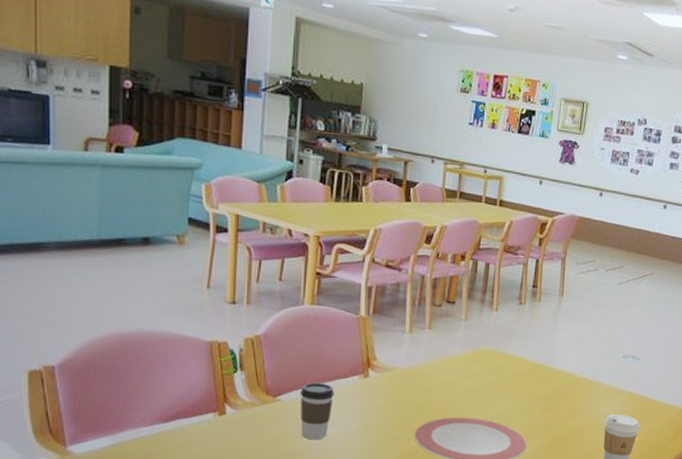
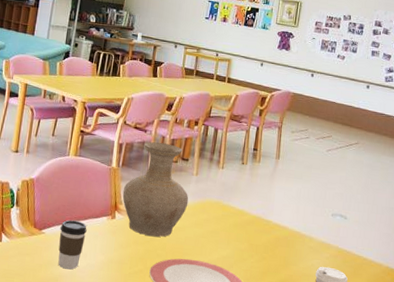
vase: none [376,283,458,395] -> present [122,142,189,237]

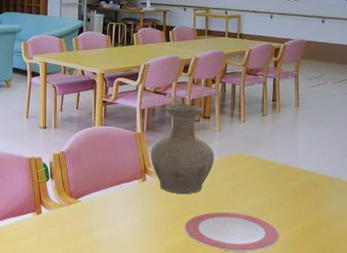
coffee cup: present [58,220,87,270] -> none [95,186,120,233]

